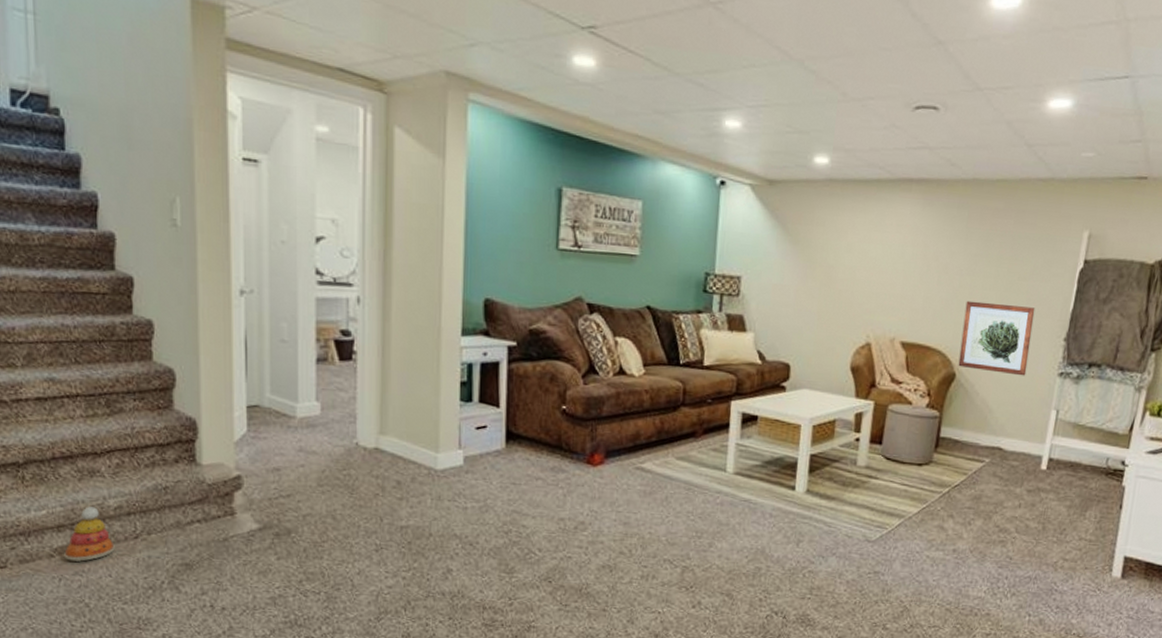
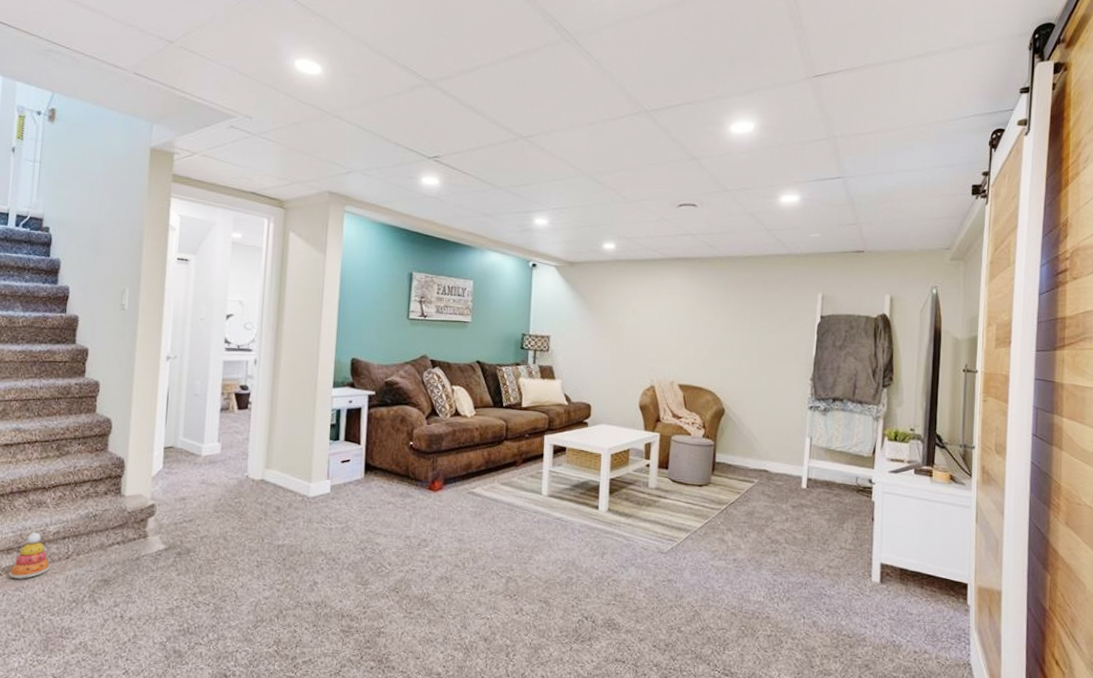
wall art: present [958,300,1036,376] -> none [726,350,785,410]

